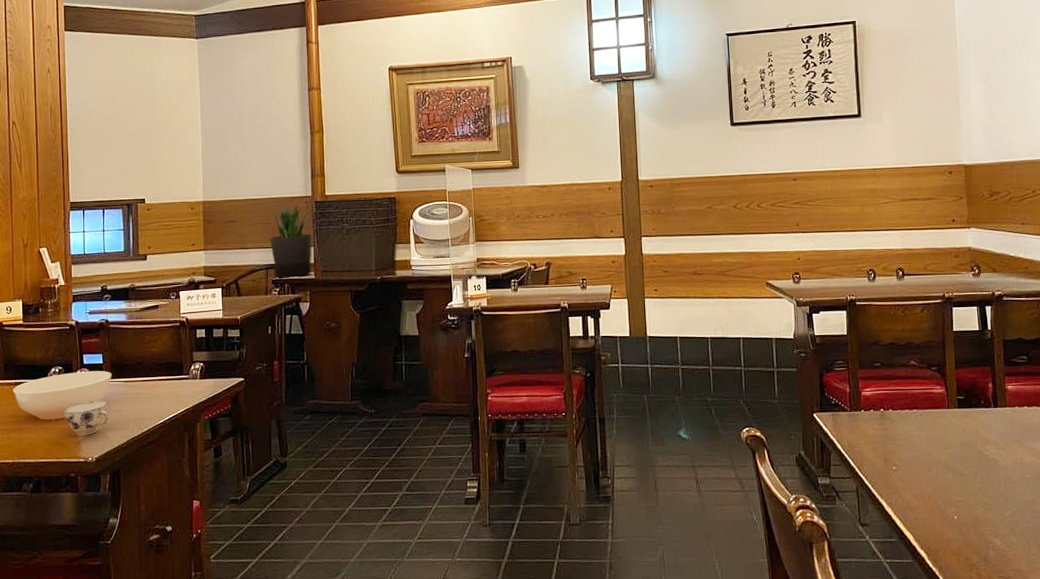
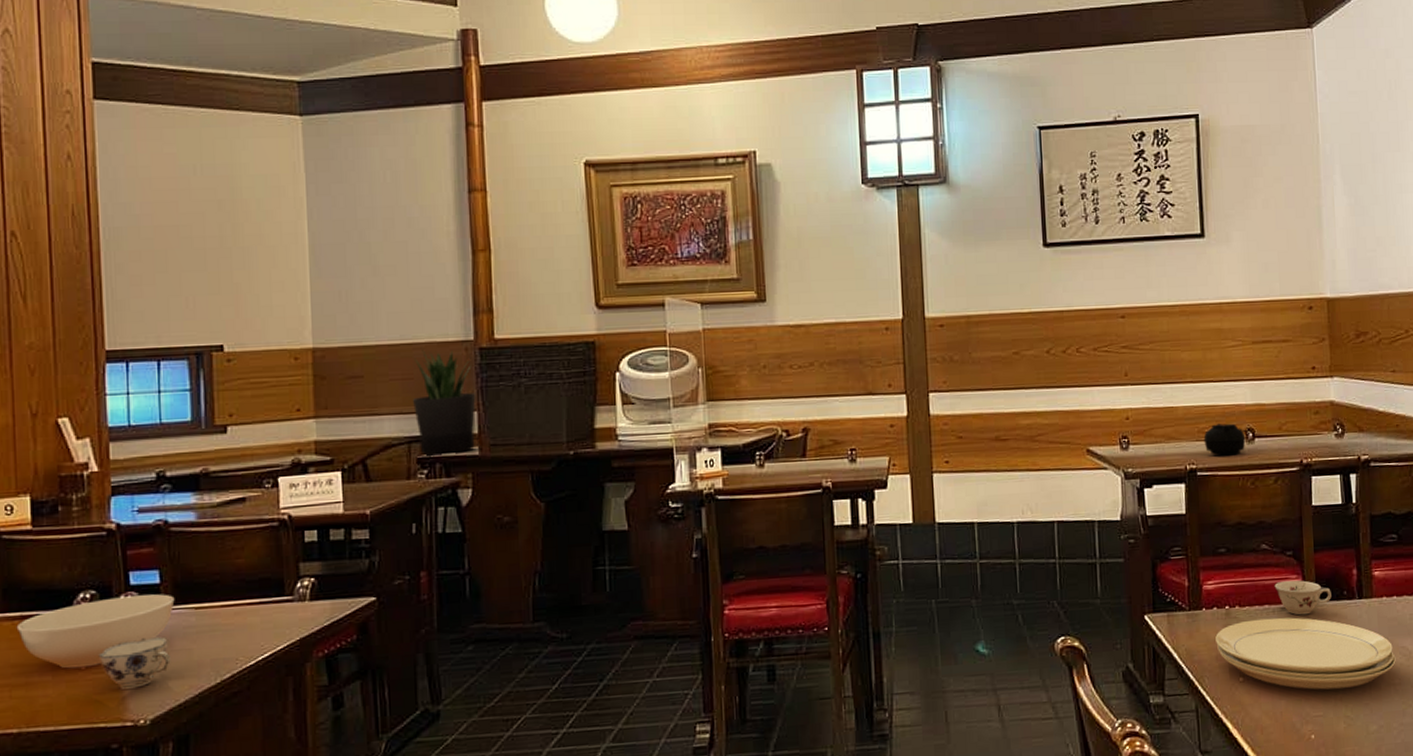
teapot: none [861,263,898,290] -> present [1203,422,1248,456]
plate: none [872,420,1027,481] -> present [1215,617,1396,691]
teacup: none [921,390,971,419] -> present [1274,580,1332,616]

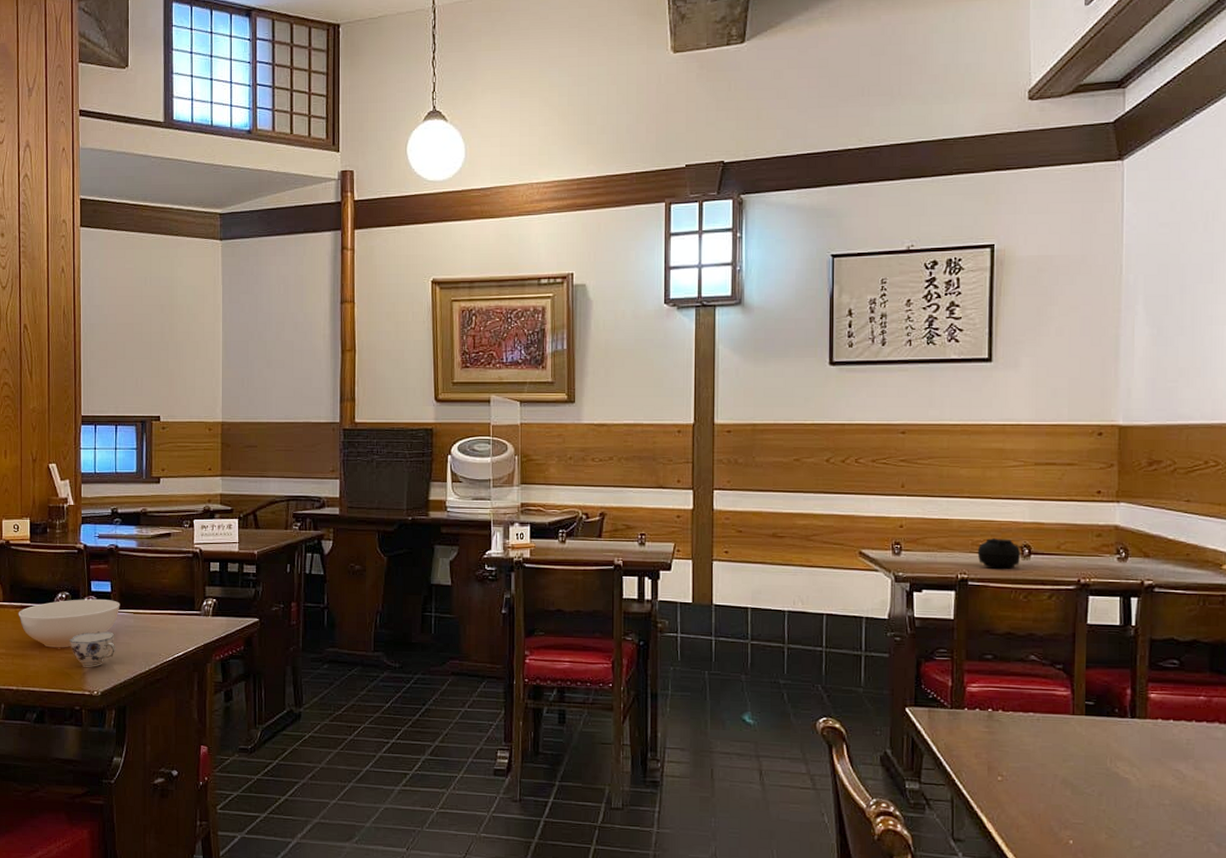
planter: present [413,347,476,456] -> none [292,426,339,512]
plate: present [1215,617,1396,691] -> none [976,724,1168,802]
teacup: present [1274,580,1332,616] -> none [1041,692,1102,727]

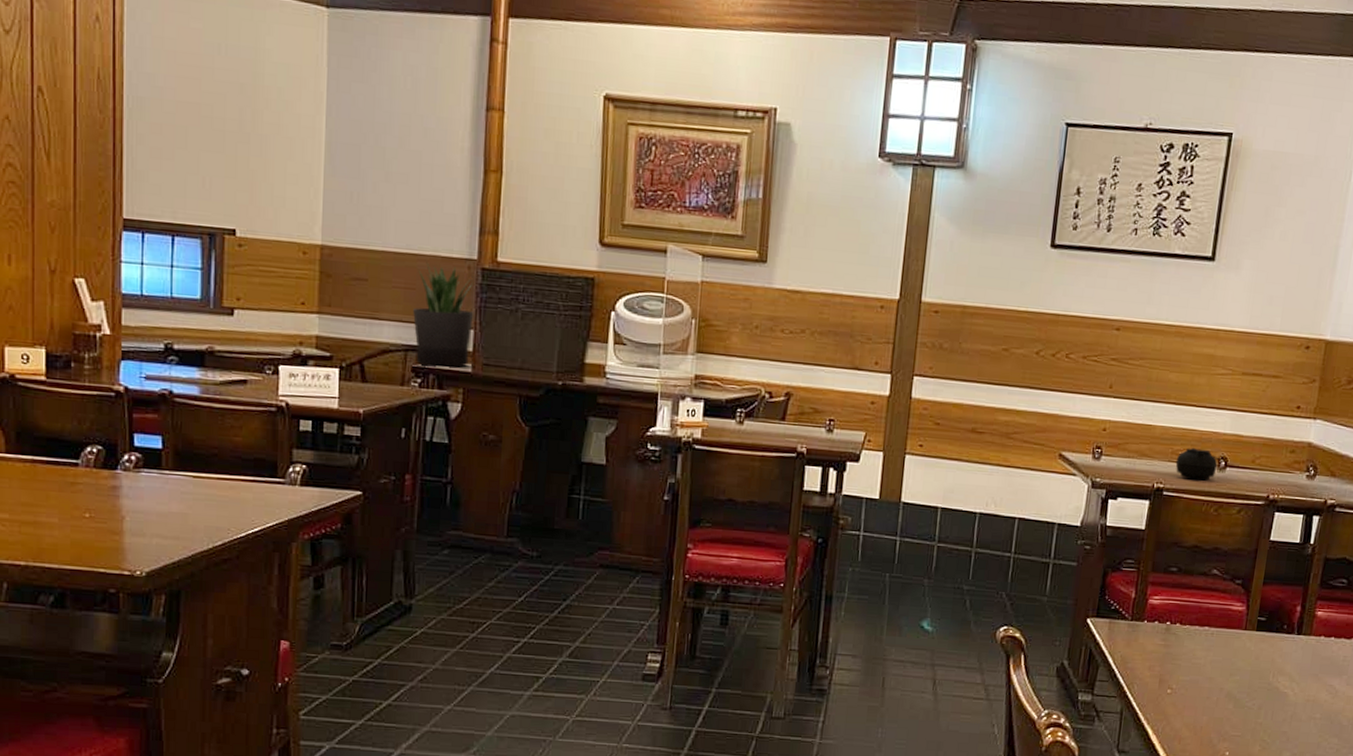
bowl: present [18,599,120,648] -> none [27,455,175,516]
teacup: present [69,631,116,667] -> none [101,497,168,542]
planter: none [292,426,339,512] -> present [413,259,474,368]

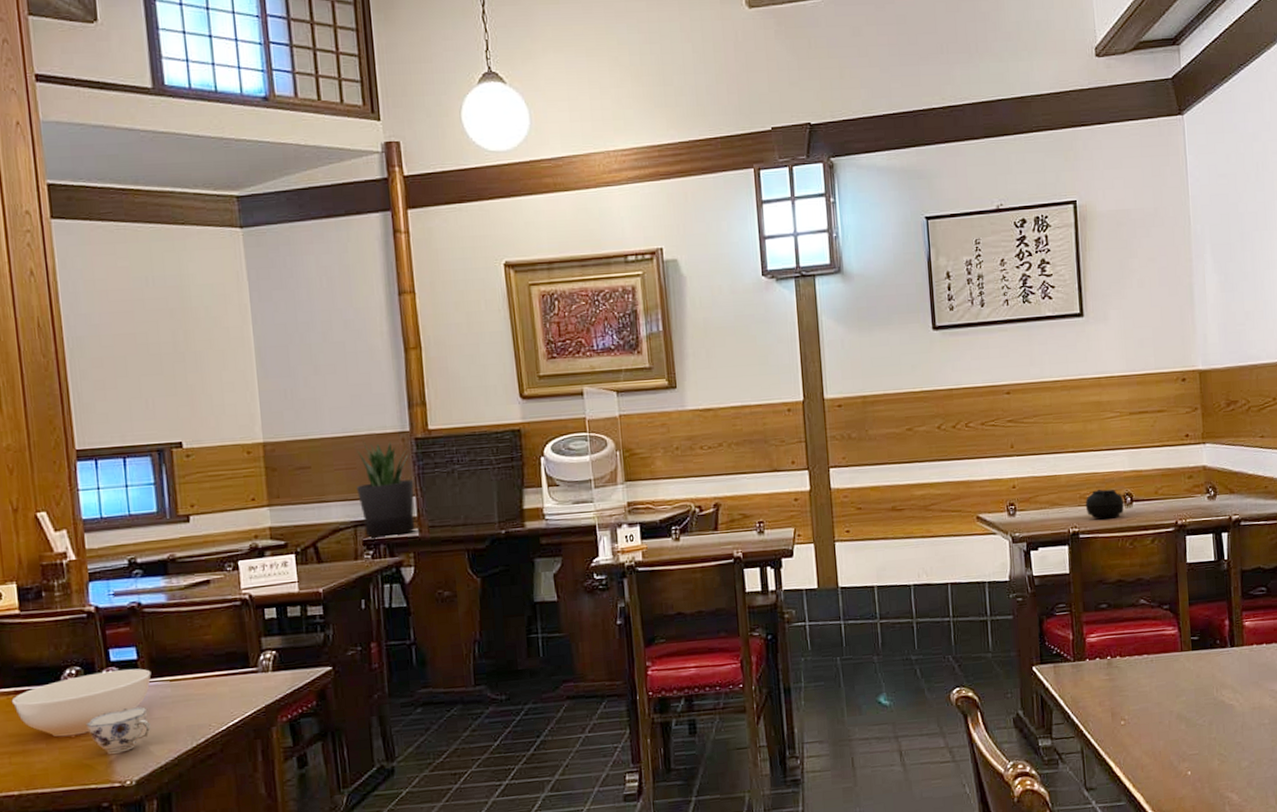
bowl: none [27,455,175,516] -> present [11,668,152,737]
teacup: none [101,497,168,542] -> present [85,707,151,754]

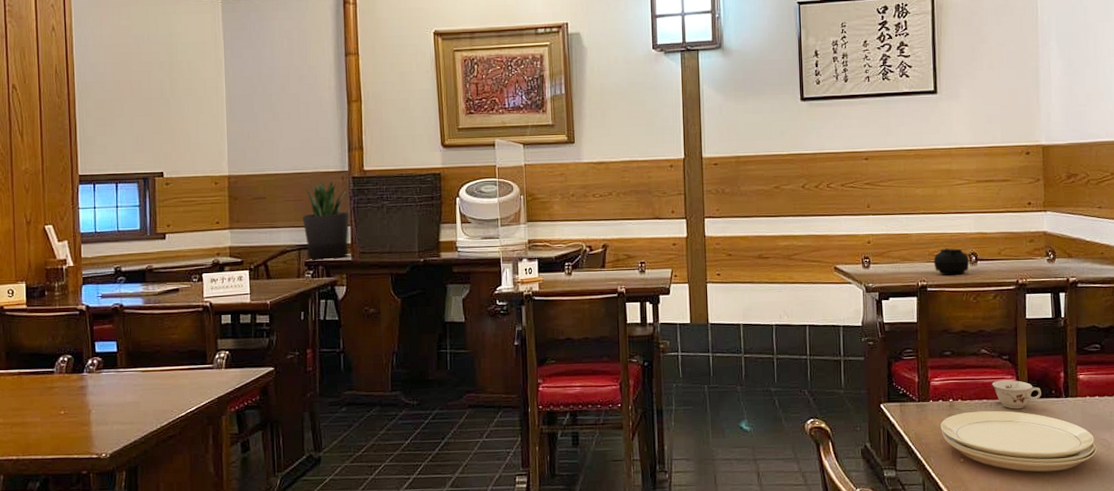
bowl: present [11,668,152,737] -> none [15,359,128,413]
teacup: present [85,707,151,754] -> none [73,392,125,430]
plate: none [1098,665,1266,731] -> present [941,410,1097,473]
teacup: none [1152,631,1205,664] -> present [992,380,1041,409]

